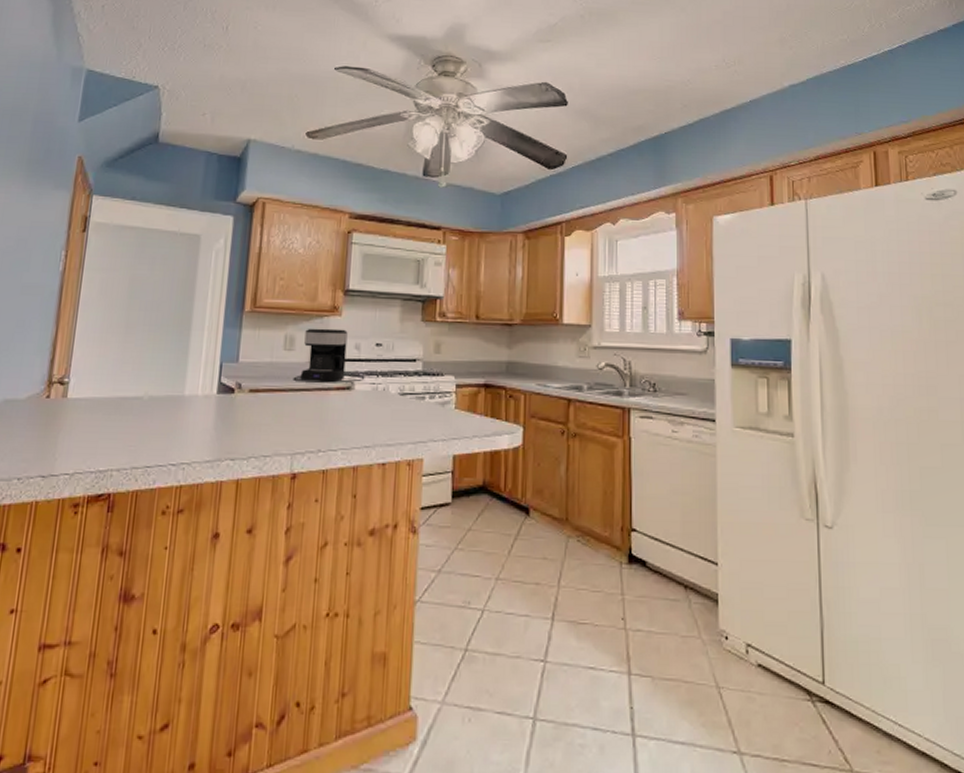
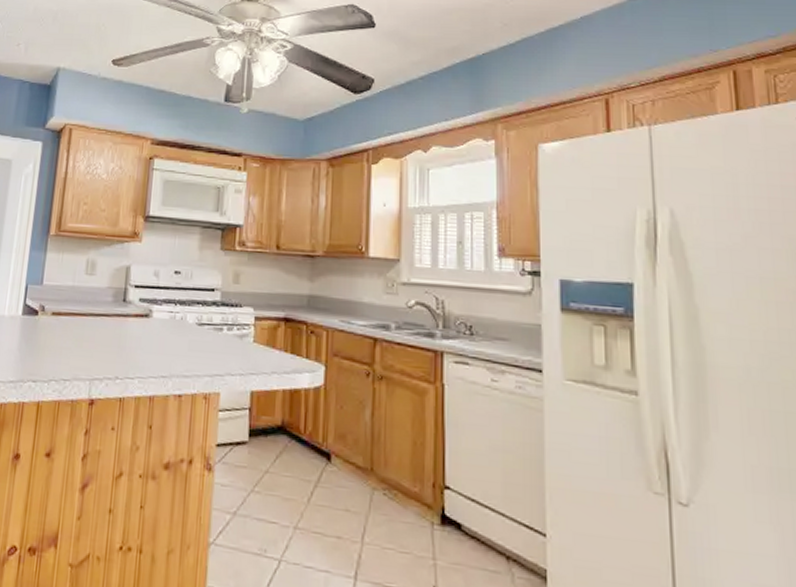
coffee maker: present [293,328,365,383] -> none [93,253,163,310]

